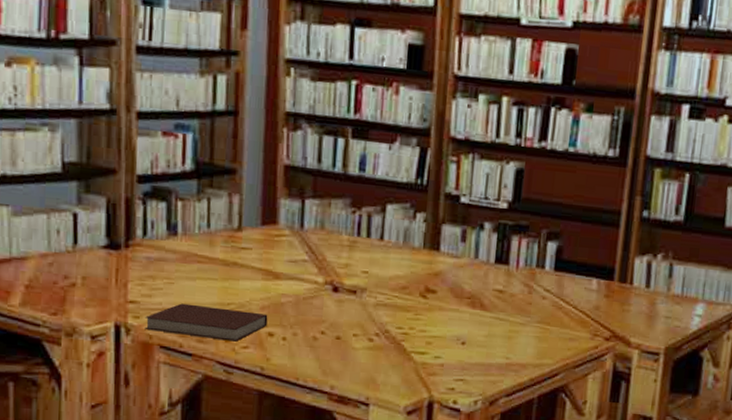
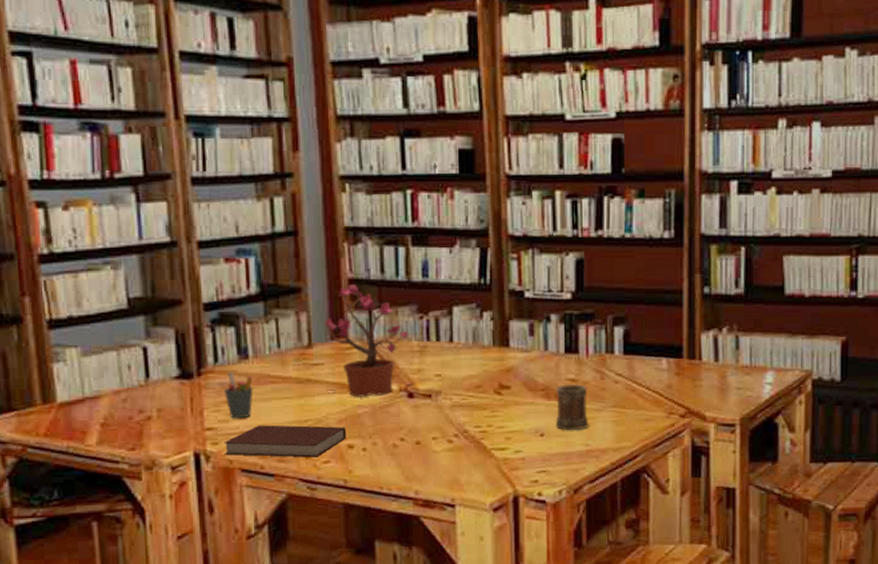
pen holder: none [149,247,180,295] -> present [223,371,253,419]
potted plant: none [252,171,341,287] -> present [325,284,415,397]
mug: none [477,295,513,343] -> present [555,384,589,431]

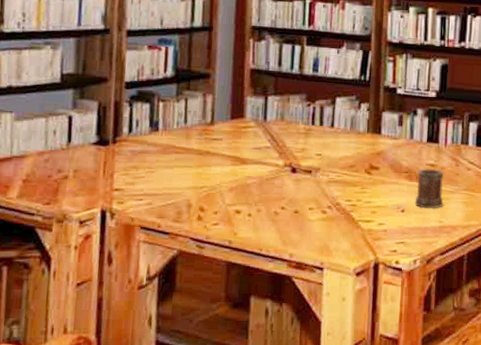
pen holder: present [223,371,253,419] -> none [133,141,160,182]
notebook: present [224,425,346,458] -> none [127,189,236,220]
potted plant: present [325,284,415,397] -> none [222,74,299,170]

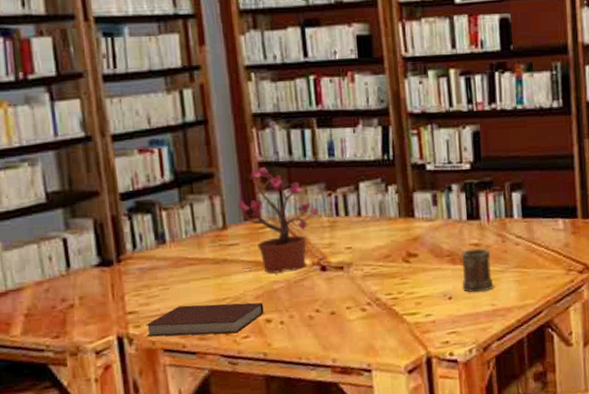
notebook: none [127,189,236,220] -> present [146,302,264,337]
potted plant: none [222,74,299,170] -> present [238,167,327,274]

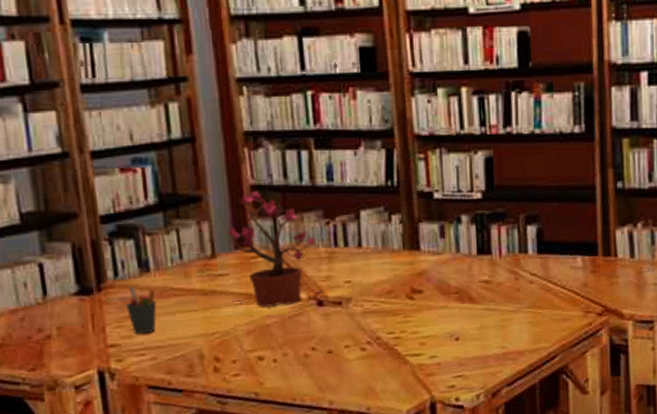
pen holder: none [143,256,172,302] -> present [125,285,157,334]
notebook: present [146,302,264,337] -> none [128,338,256,372]
mug: present [461,248,494,293] -> none [470,286,505,334]

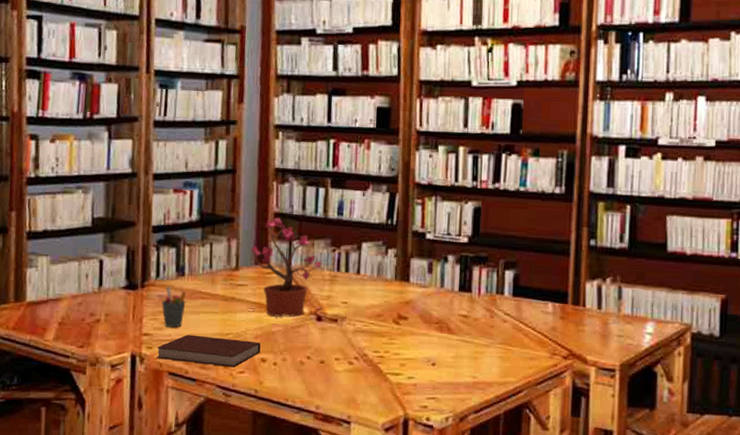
notebook: none [128,338,256,372] -> present [156,334,261,367]

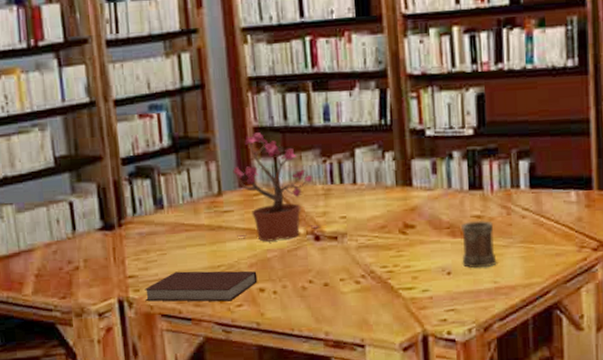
pen holder: present [161,286,187,328] -> none [142,221,170,267]
mug: none [446,319,478,363] -> present [461,221,497,269]

